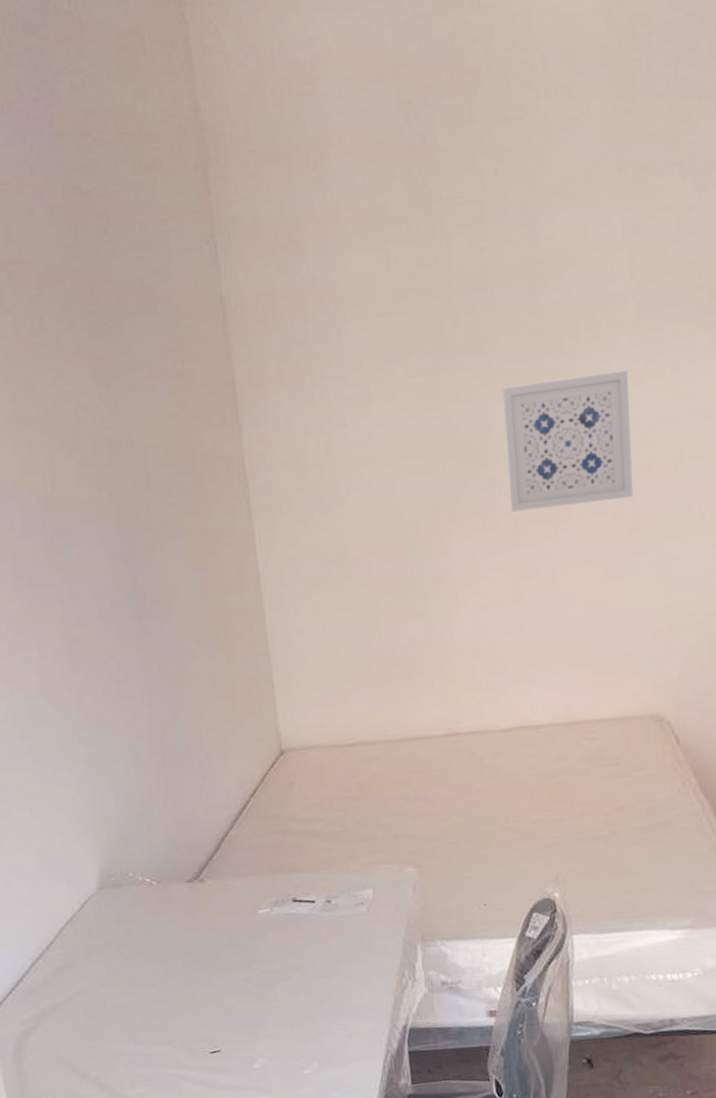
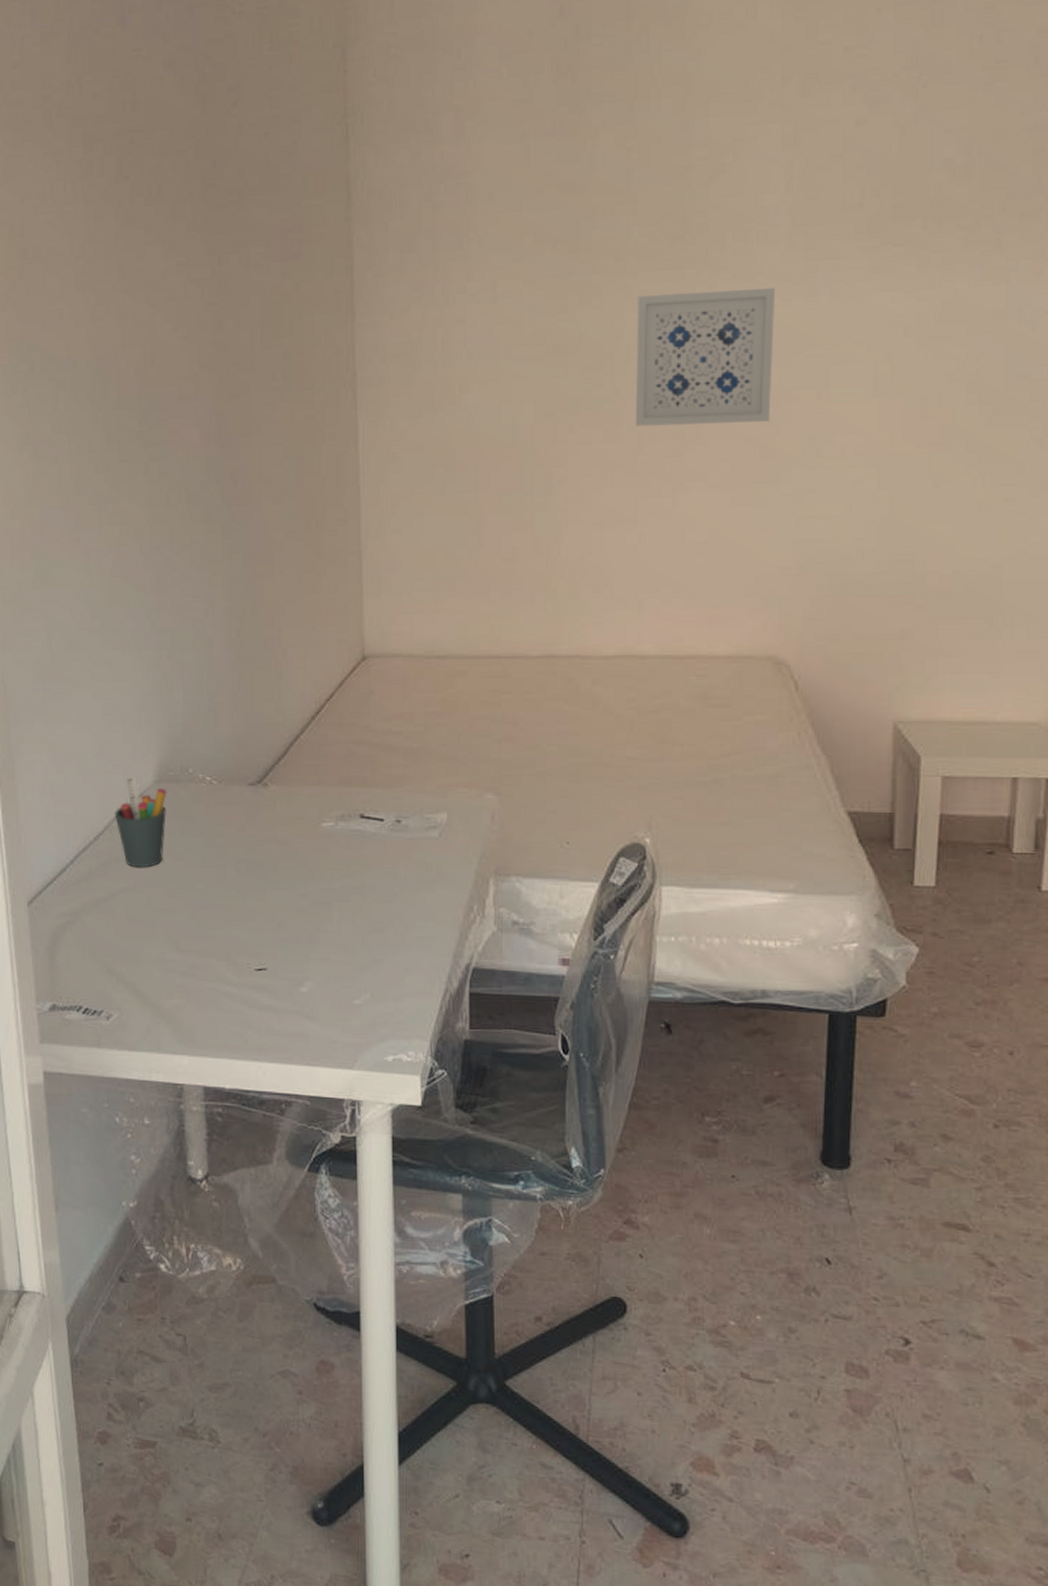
pen holder: none [63,886,113,971] -> present [115,777,167,868]

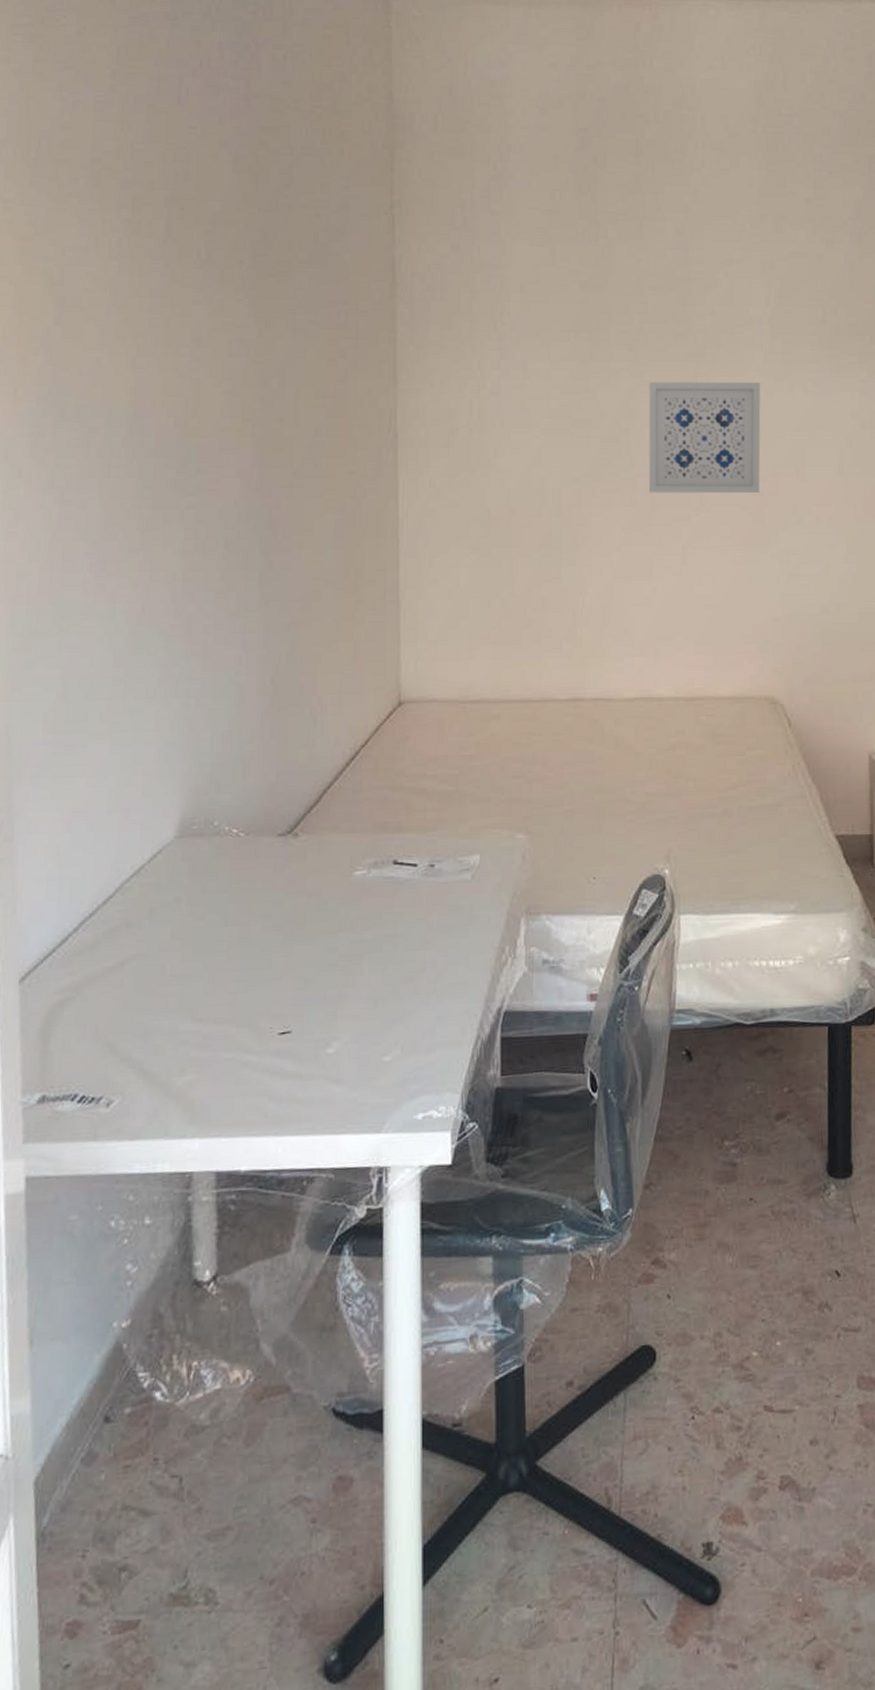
pen holder: present [115,777,167,868] -> none [129,833,189,932]

